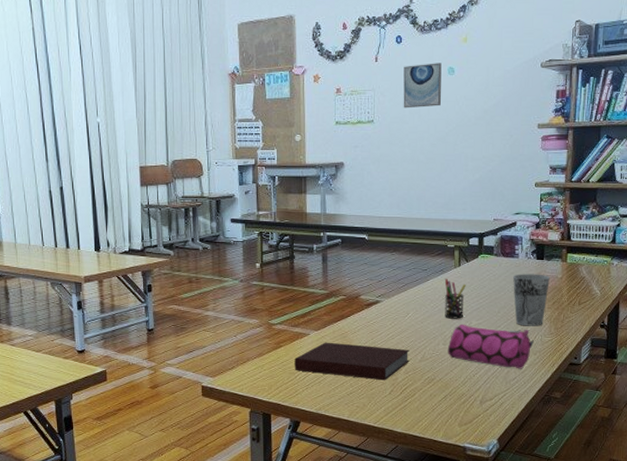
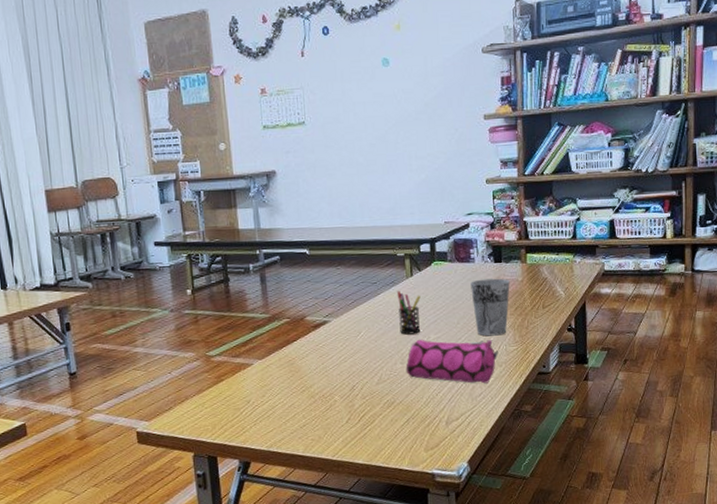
notebook: present [294,342,410,381] -> none [238,371,366,409]
wall art: present [403,63,442,109] -> none [333,54,377,107]

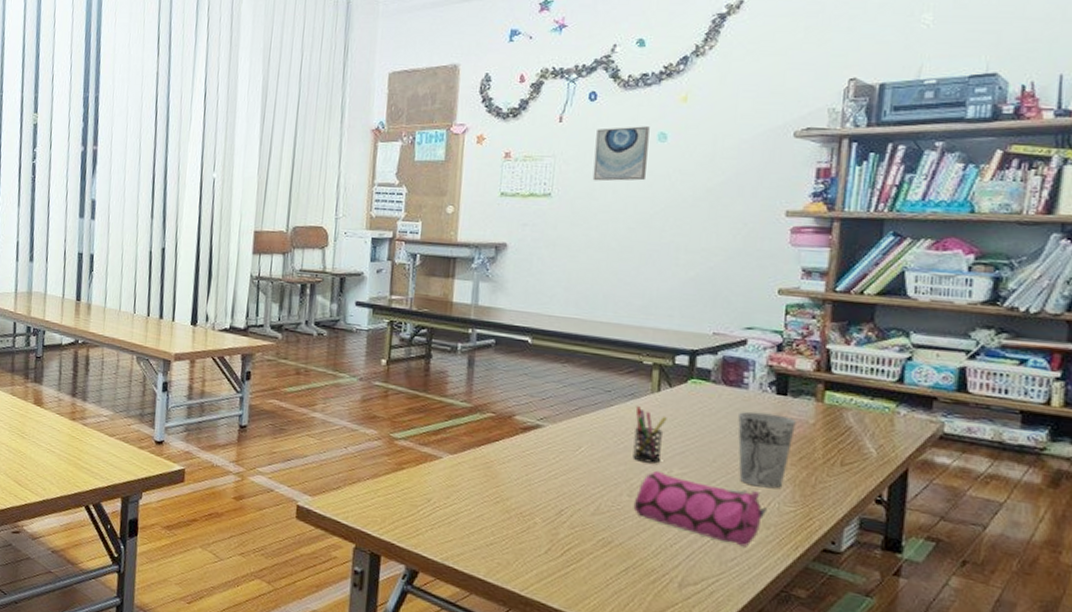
wall art: none [333,54,377,107] -> present [592,126,650,181]

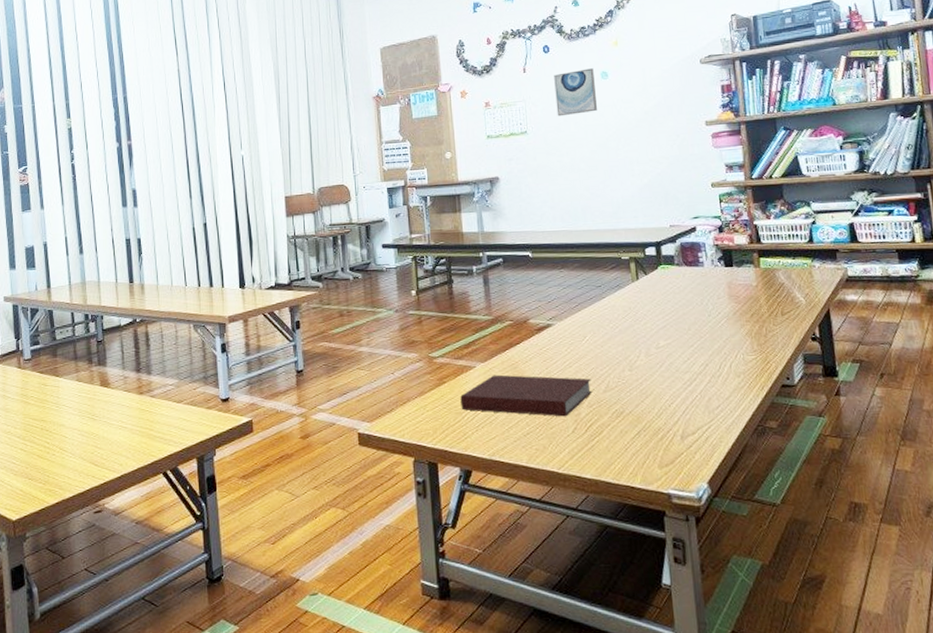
notebook: none [417,470,579,534] -> present [460,374,592,417]
pen holder: present [633,406,667,464] -> none [622,295,650,340]
pencil case: present [633,470,767,547] -> none [634,345,735,395]
cup: present [738,411,796,489] -> none [700,283,744,344]

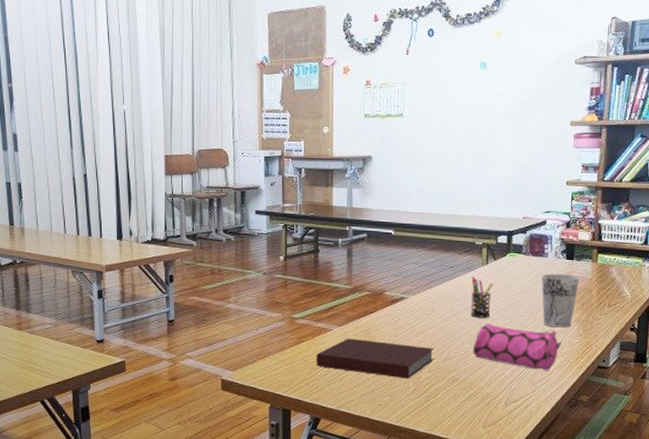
wall art: present [554,68,597,117] -> none [433,57,474,103]
pen holder: none [622,295,650,340] -> present [471,277,493,318]
pencil case: none [634,345,735,395] -> present [472,323,561,371]
cup: none [700,283,744,344] -> present [541,273,579,328]

